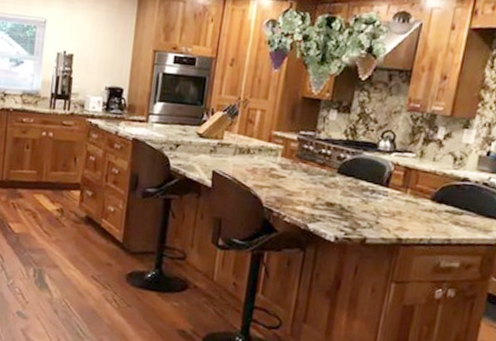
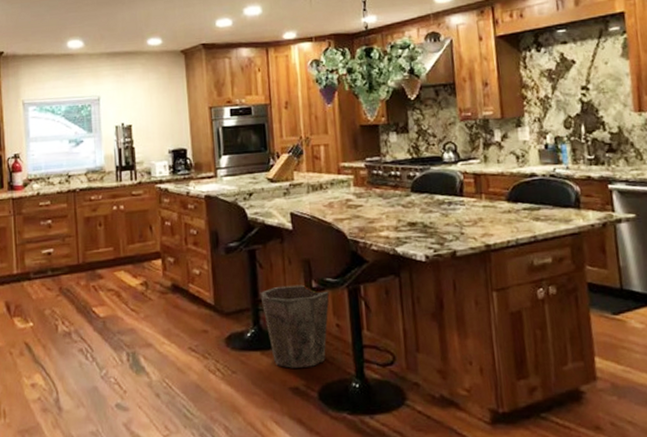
waste bin: none [167,237,233,316] -> present [260,284,329,368]

